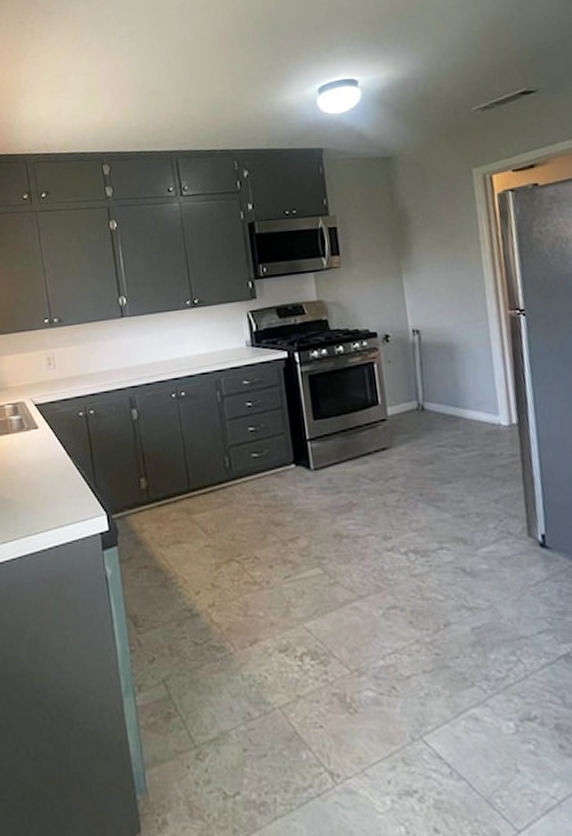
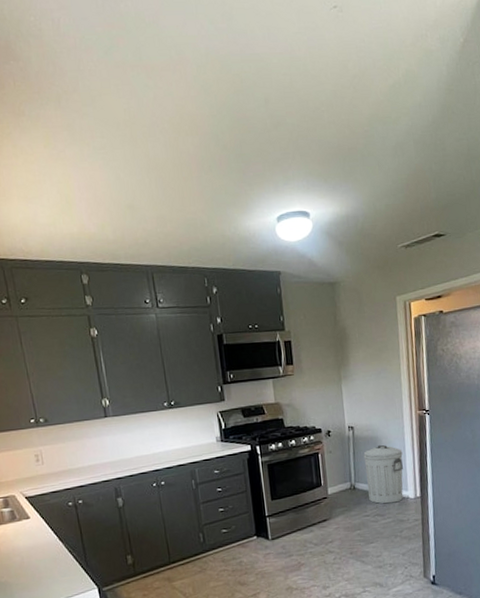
trash can: none [434,353,493,432] -> present [363,444,403,504]

